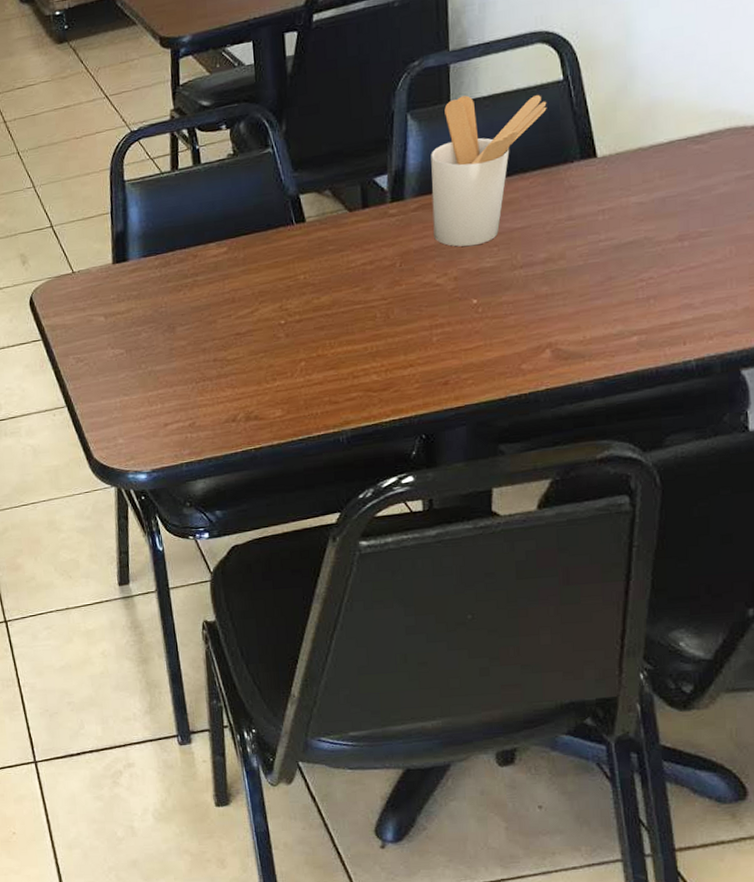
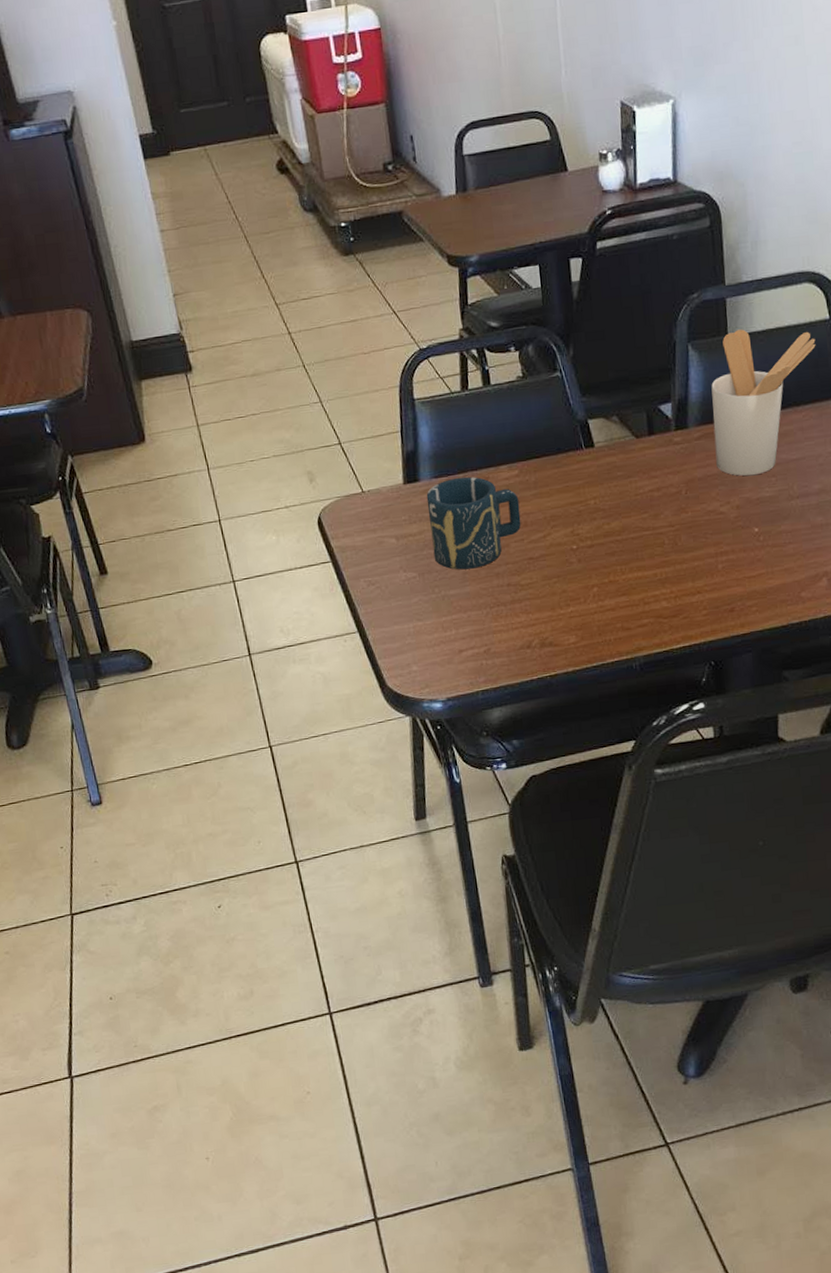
cup: none [135,255,229,346] -> present [426,476,521,570]

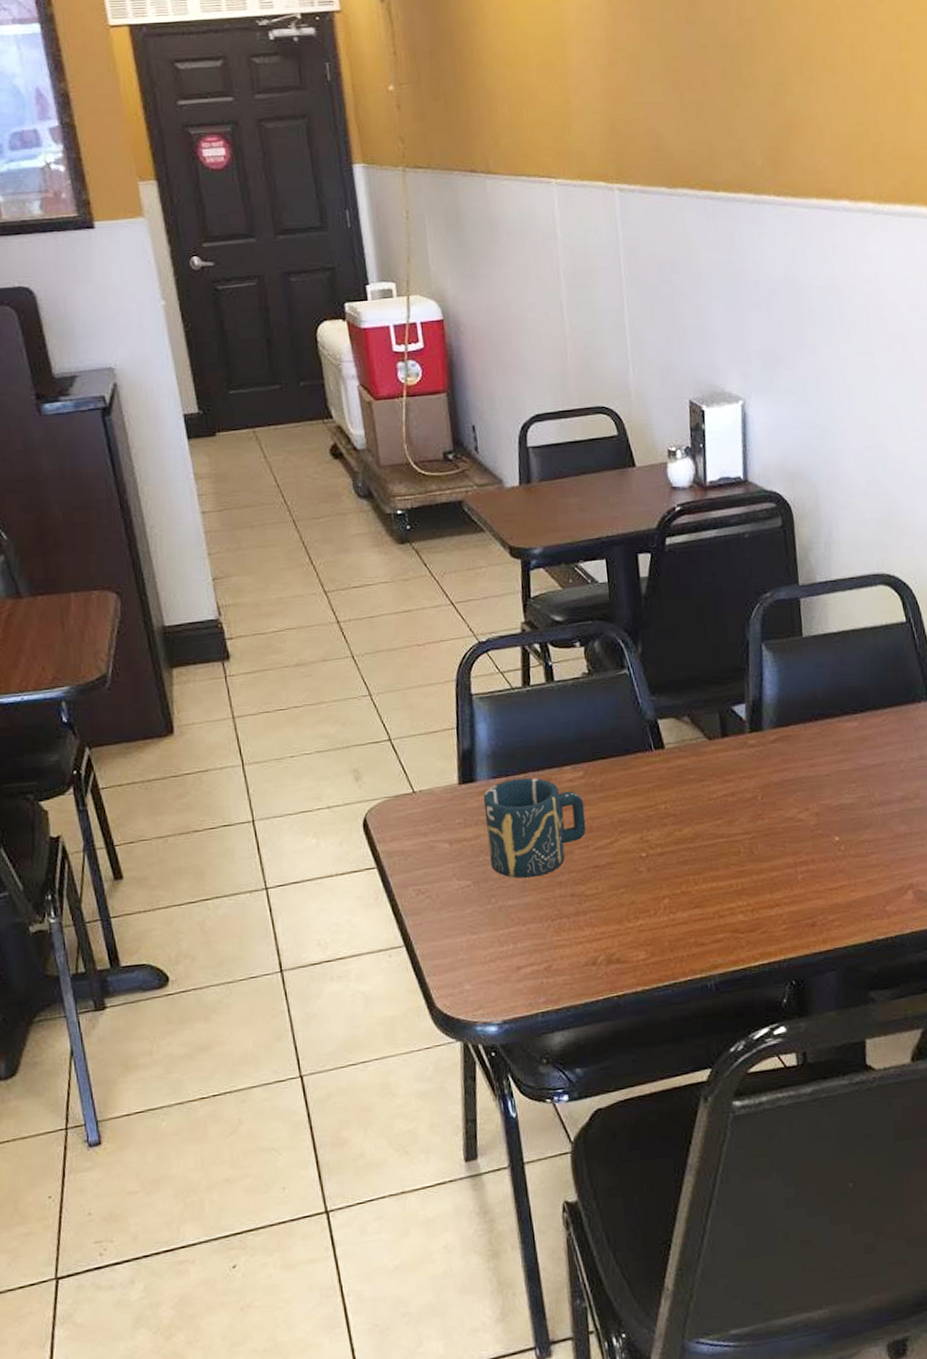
utensil holder: present [711,329,816,476] -> none [786,630,893,782]

